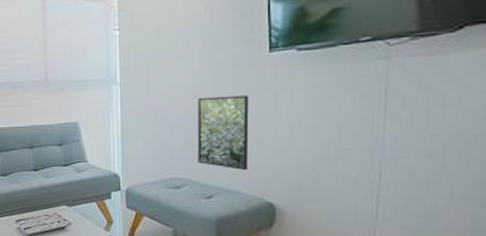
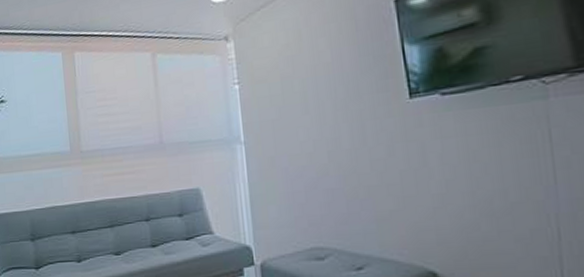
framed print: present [198,95,249,171] -> none [334,148,402,235]

